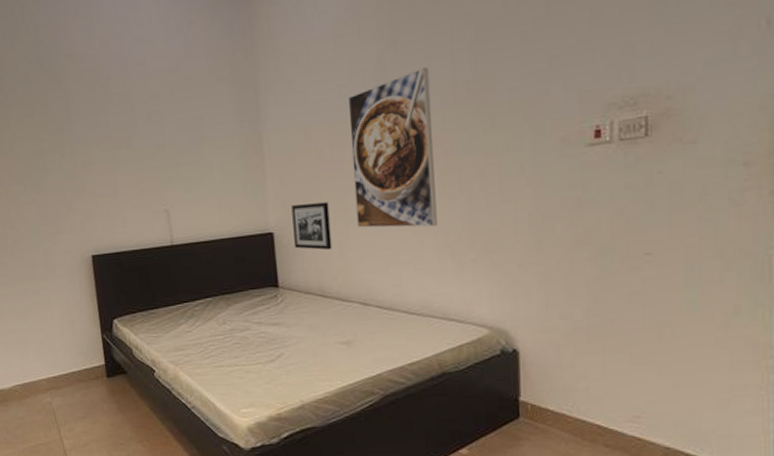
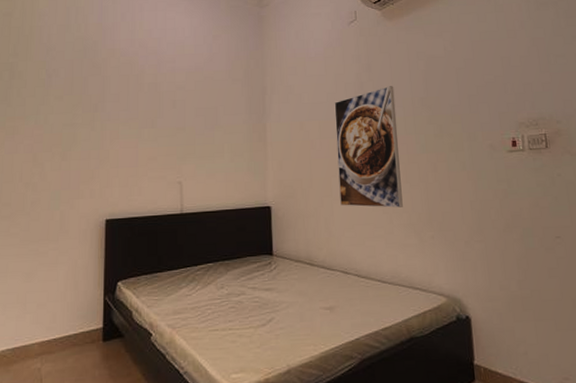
picture frame: present [291,202,332,251] -> none [287,183,319,224]

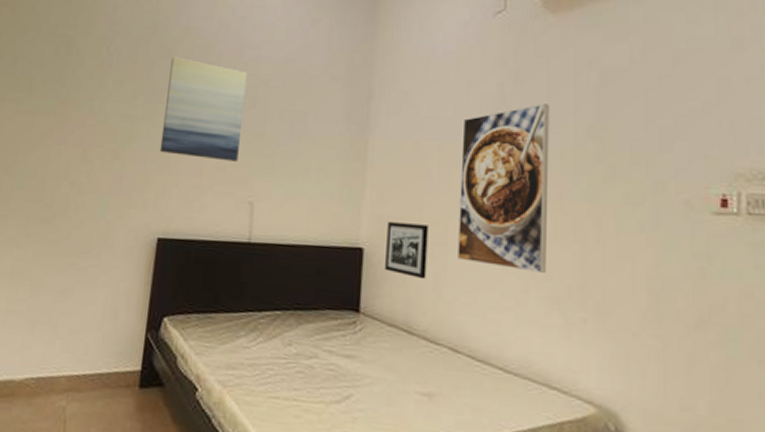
wall art: none [100,73,167,152] -> present [159,57,248,162]
picture frame: none [287,183,319,224] -> present [385,222,429,280]

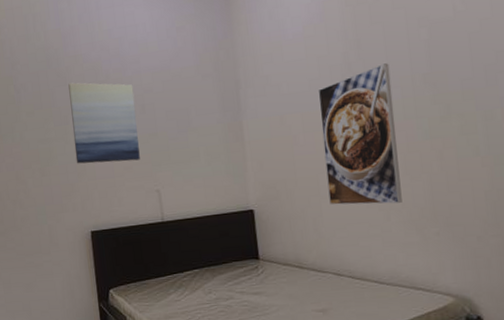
picture frame: present [385,222,429,280] -> none [269,182,307,226]

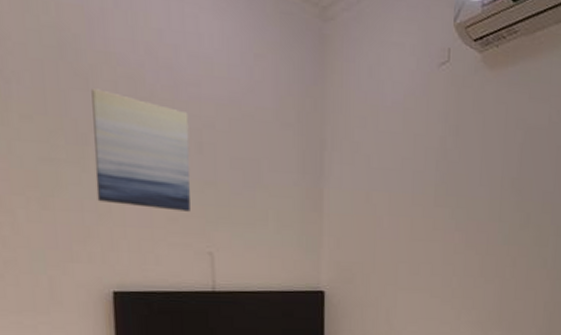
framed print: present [317,63,402,205] -> none [405,158,483,303]

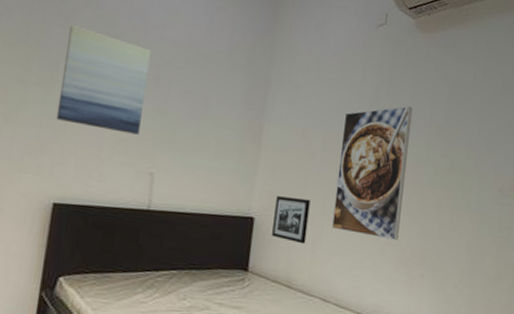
picture frame: none [344,267,381,315] -> present [272,196,311,244]
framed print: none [405,158,483,303] -> present [332,106,413,240]

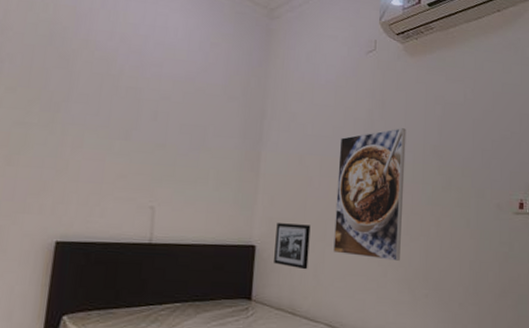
wall art: present [56,25,151,135] -> none [57,67,149,170]

